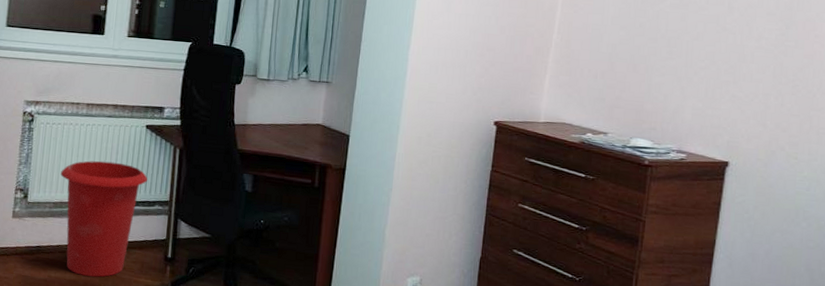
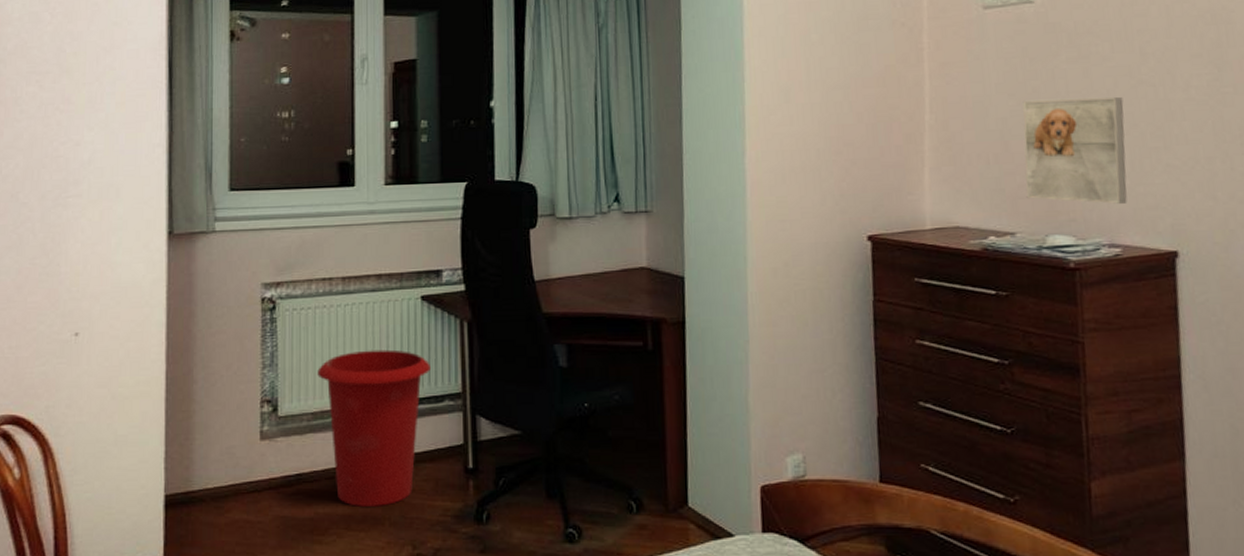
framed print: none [621,32,709,121] -> present [1022,97,1127,204]

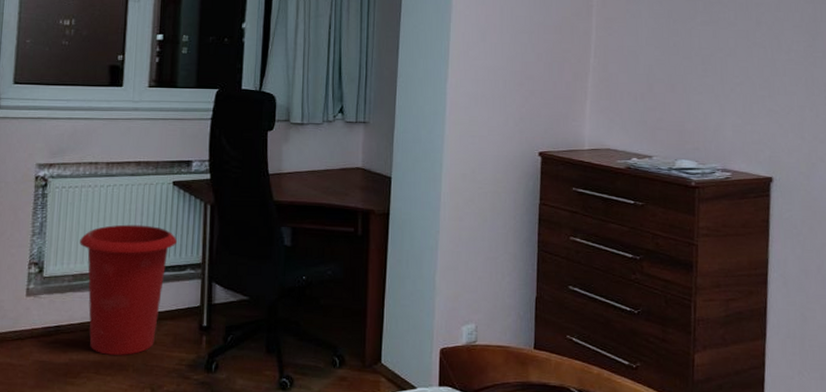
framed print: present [1022,97,1127,204] -> none [662,52,741,138]

